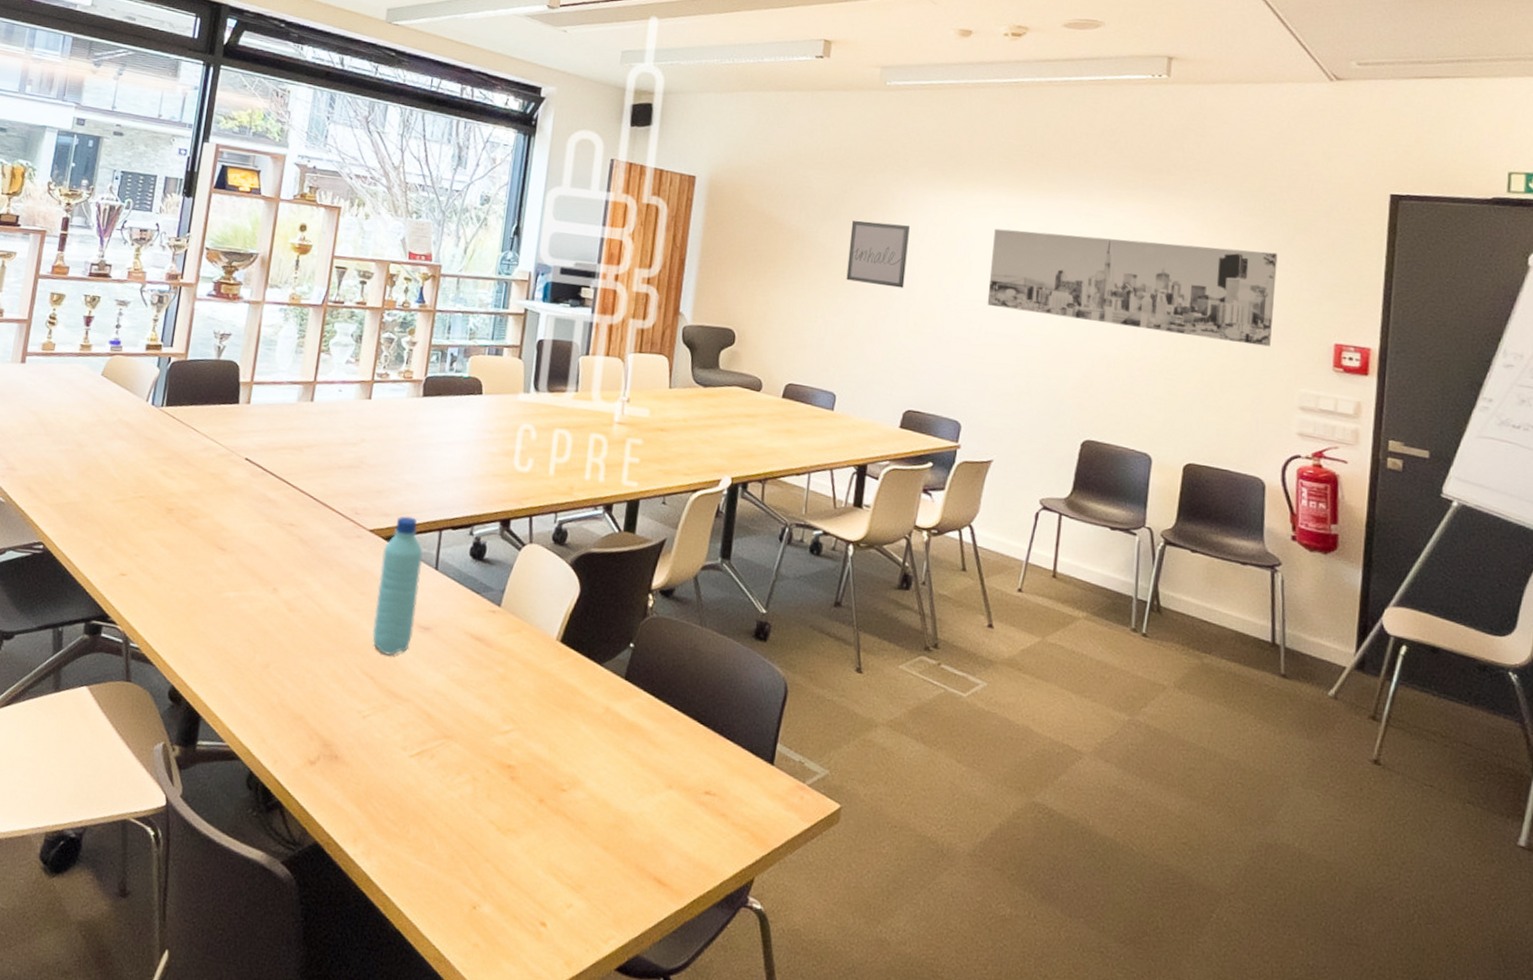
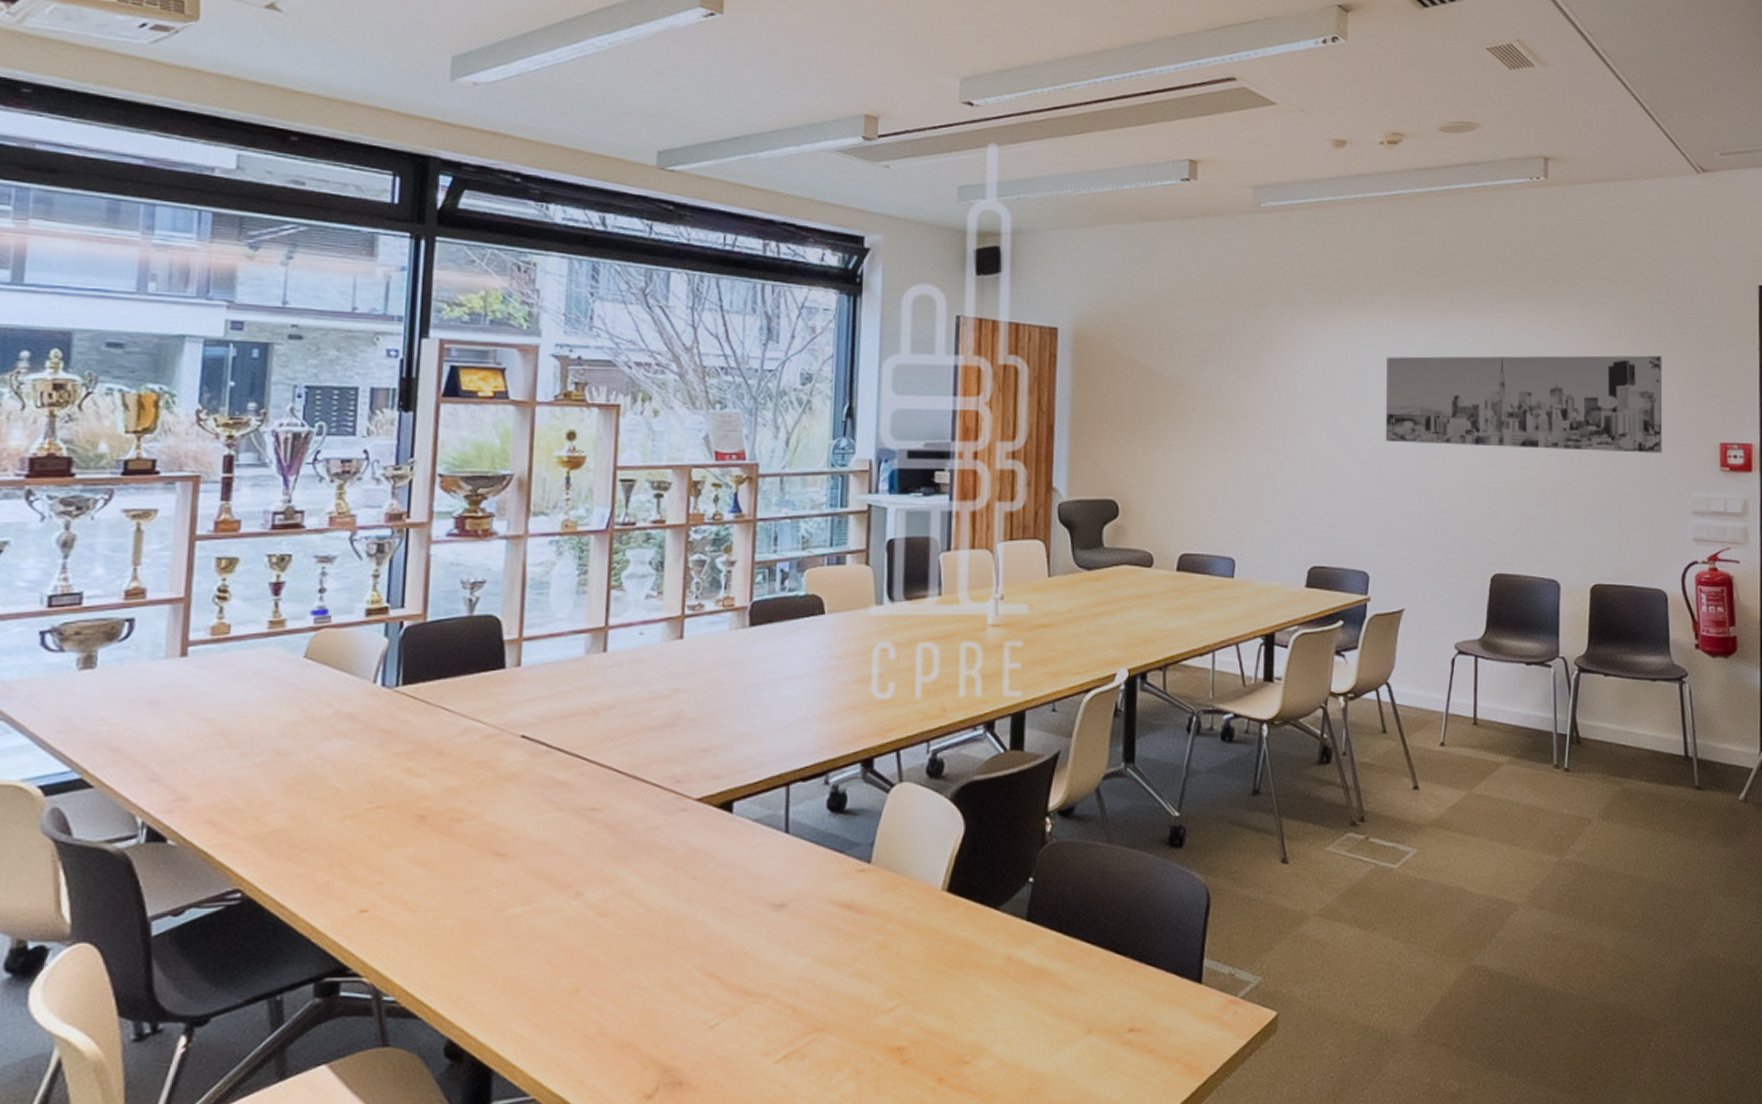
water bottle: present [372,516,424,656] -> none [712,774,769,947]
wall art: present [846,220,910,288] -> none [1235,361,1298,433]

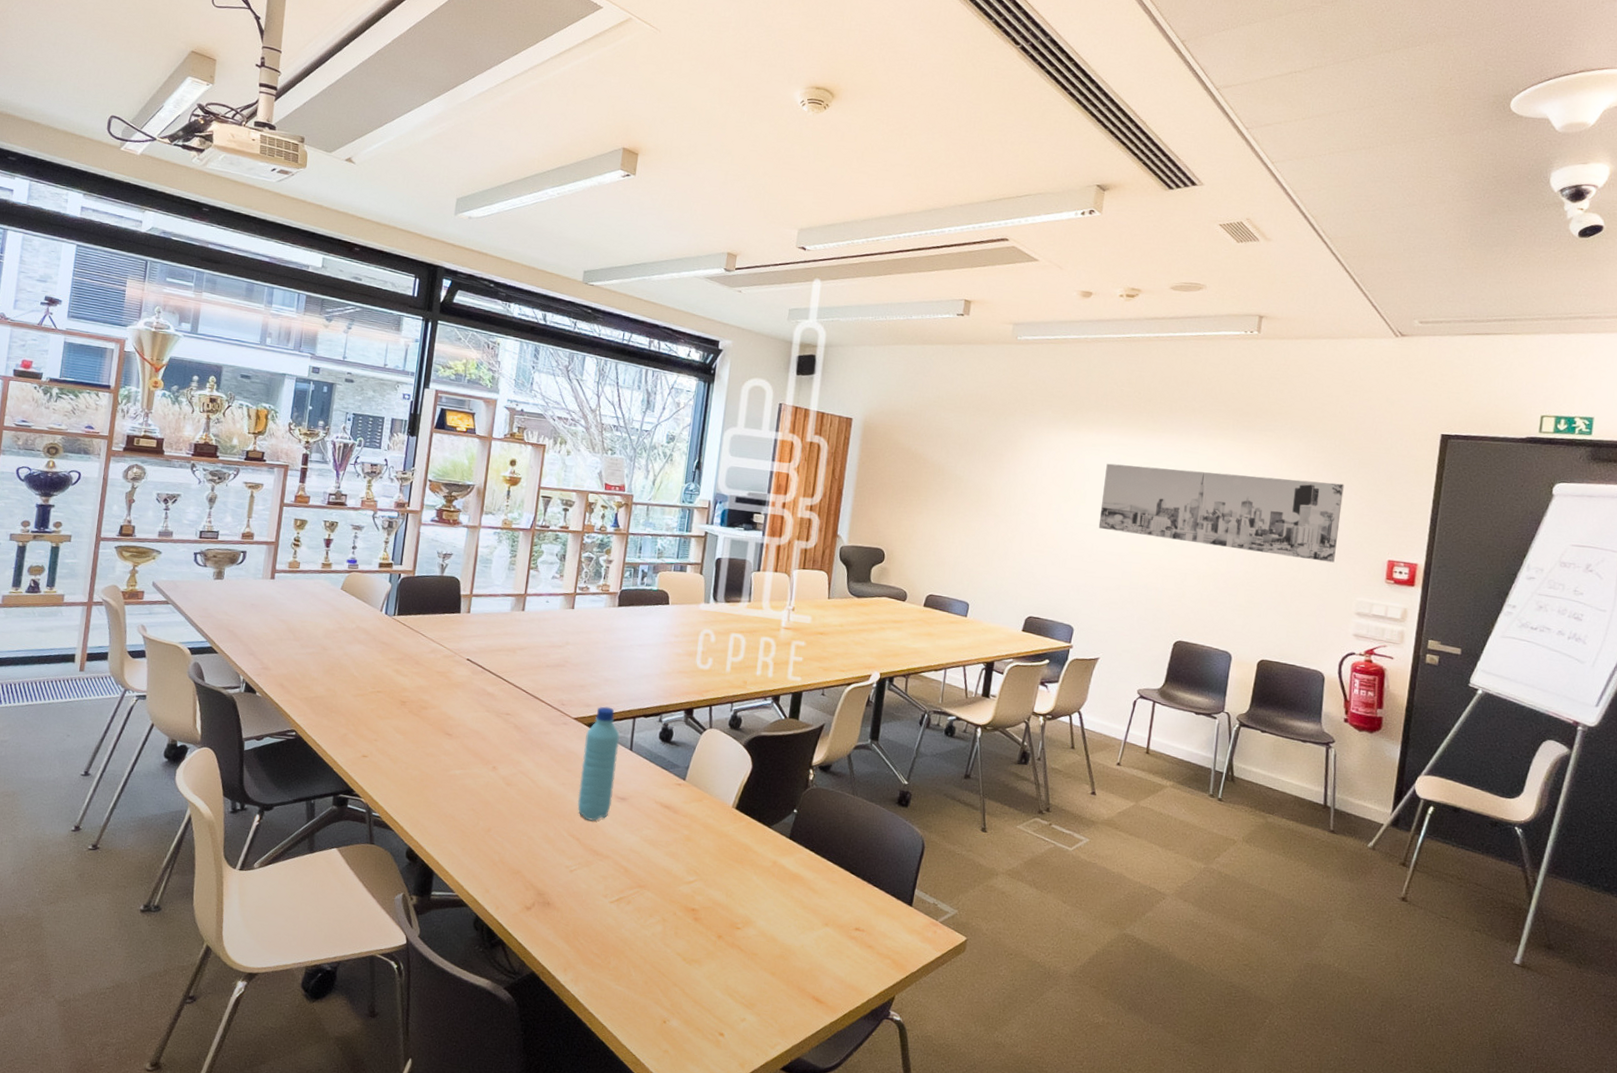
water bottle: none [712,774,769,947] -> present [577,706,620,821]

